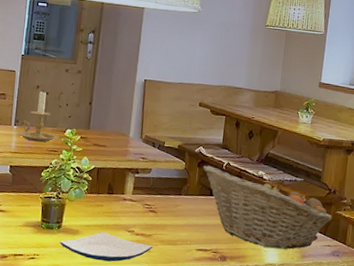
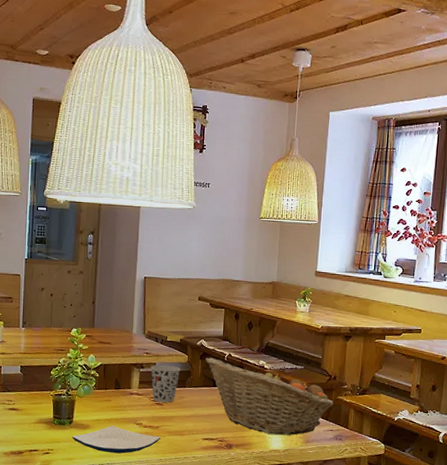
candle holder: present [17,90,59,143] -> none [25,291,65,343]
cup: none [146,170,177,211] -> present [151,365,181,403]

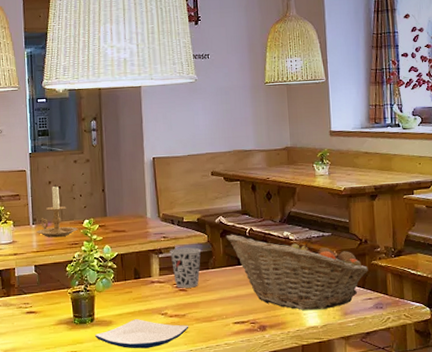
candle holder: none [25,291,65,343] -> present [36,184,78,238]

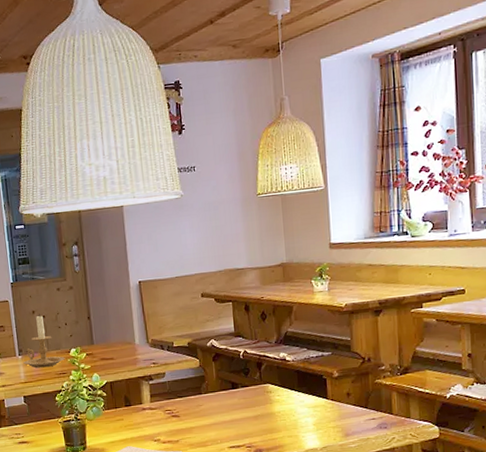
cup: present [170,247,202,288] -> none [160,372,193,414]
fruit basket: present [226,234,368,310] -> none [218,357,372,432]

